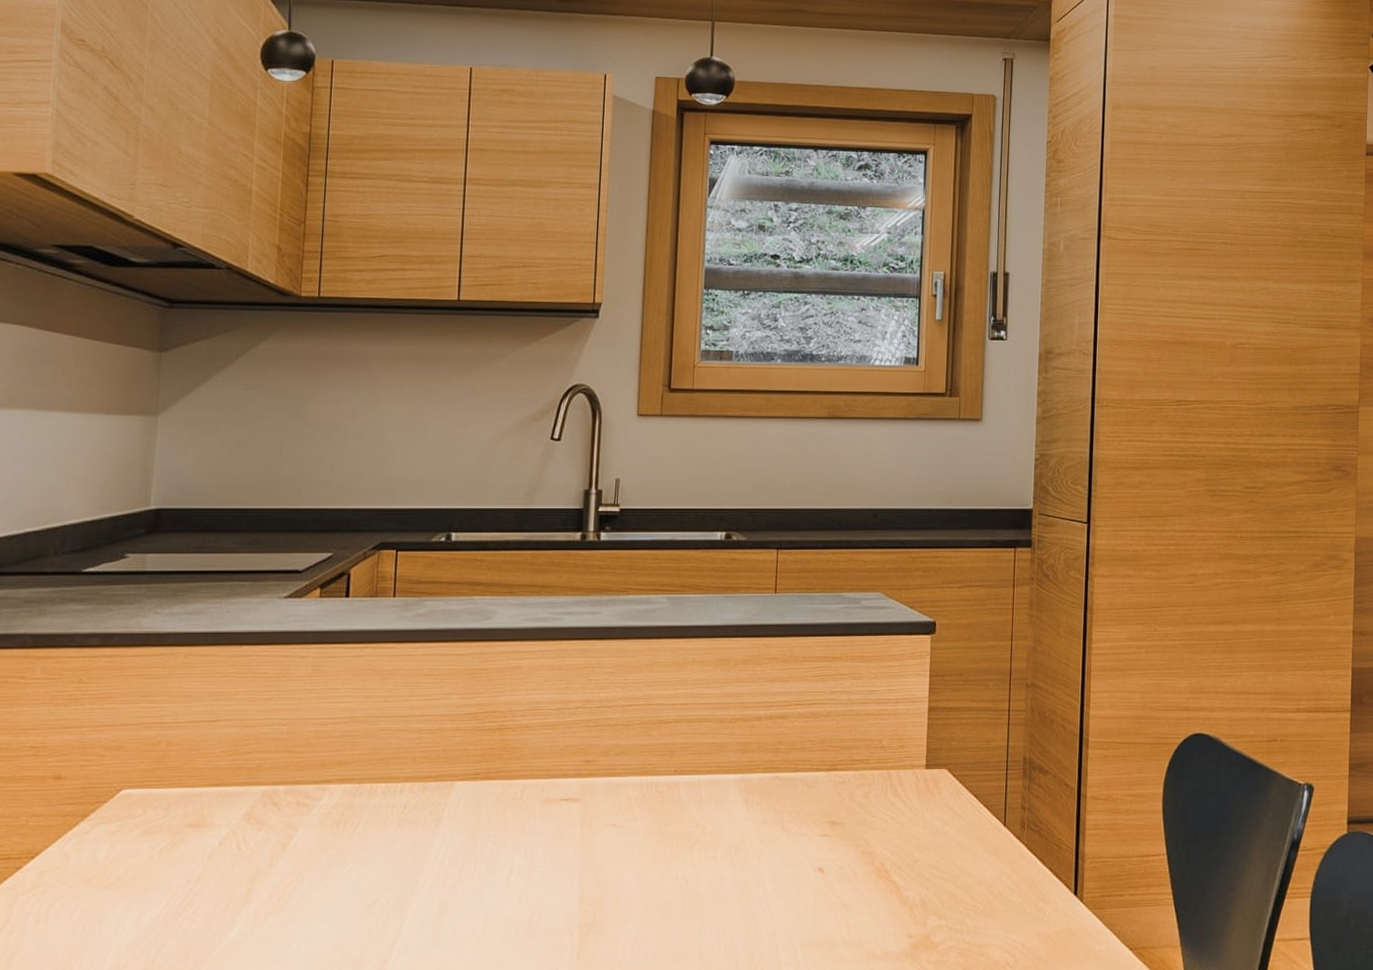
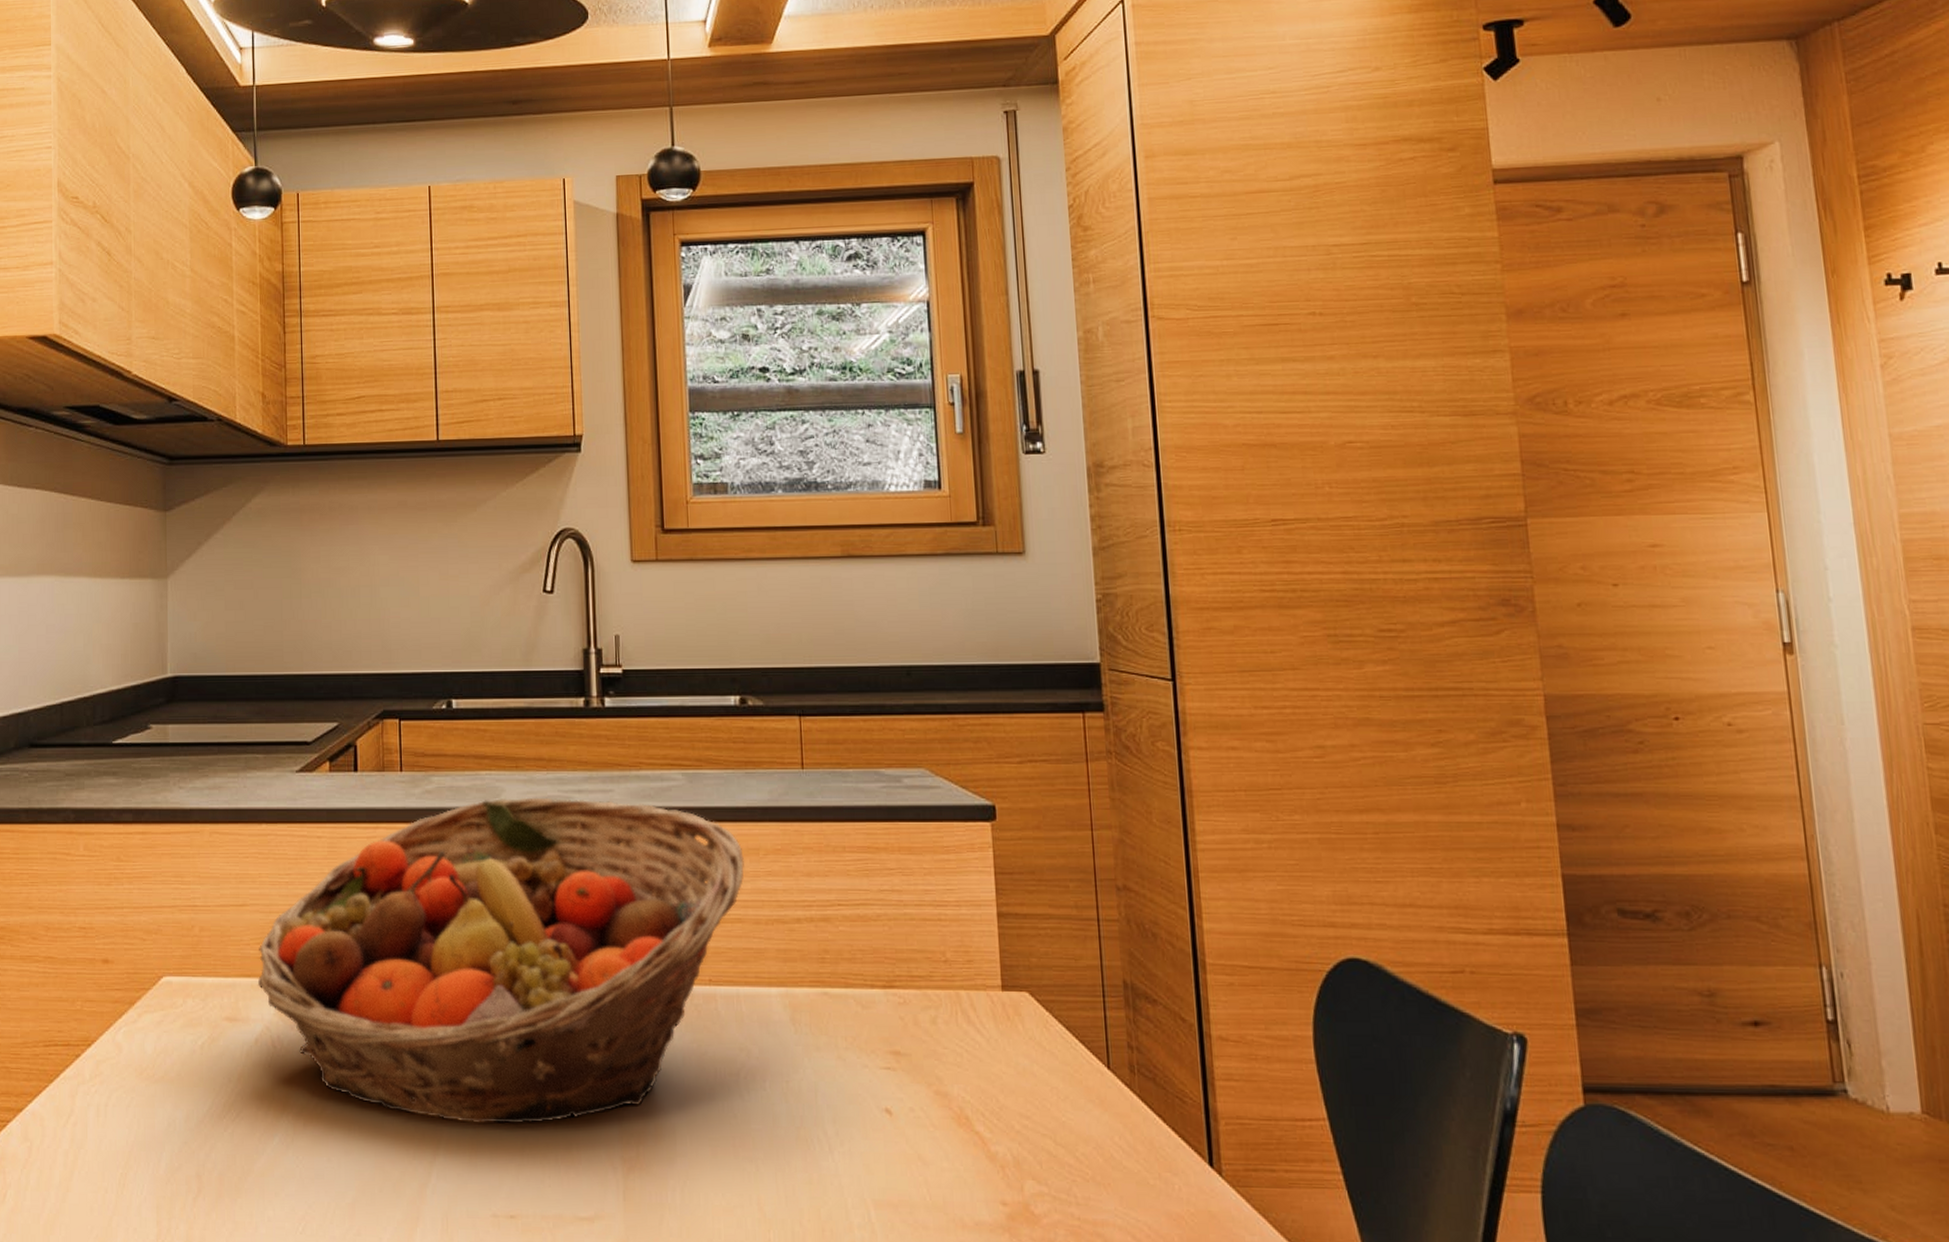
fruit basket: none [225,619,716,905] -> present [257,797,744,1125]

